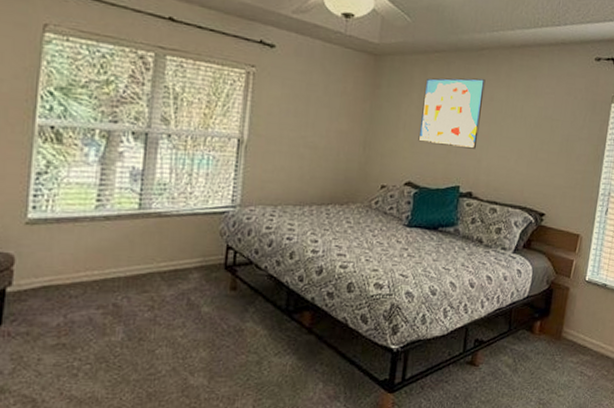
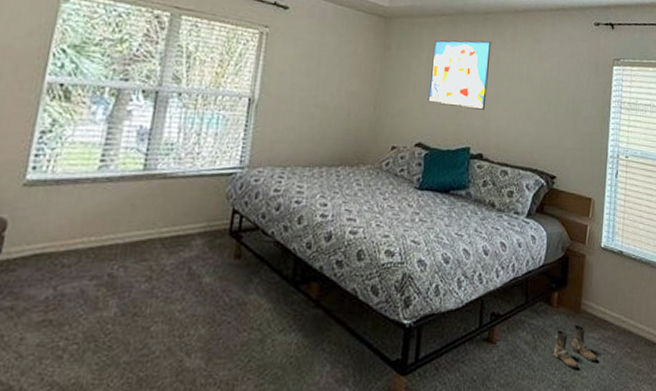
boots: none [532,349,575,388] -> present [553,324,598,369]

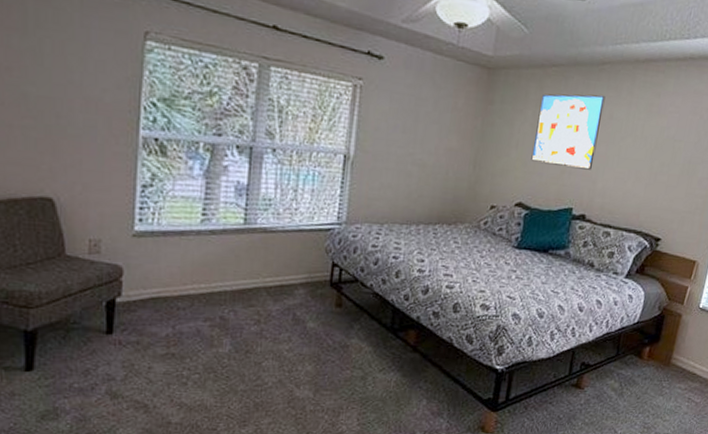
boots: present [553,324,598,369] -> none [638,375,682,413]

